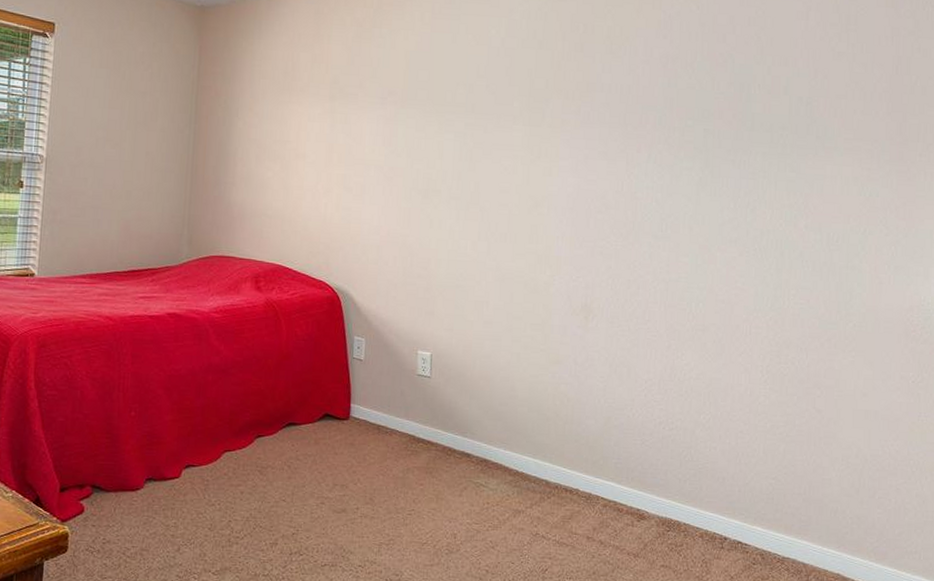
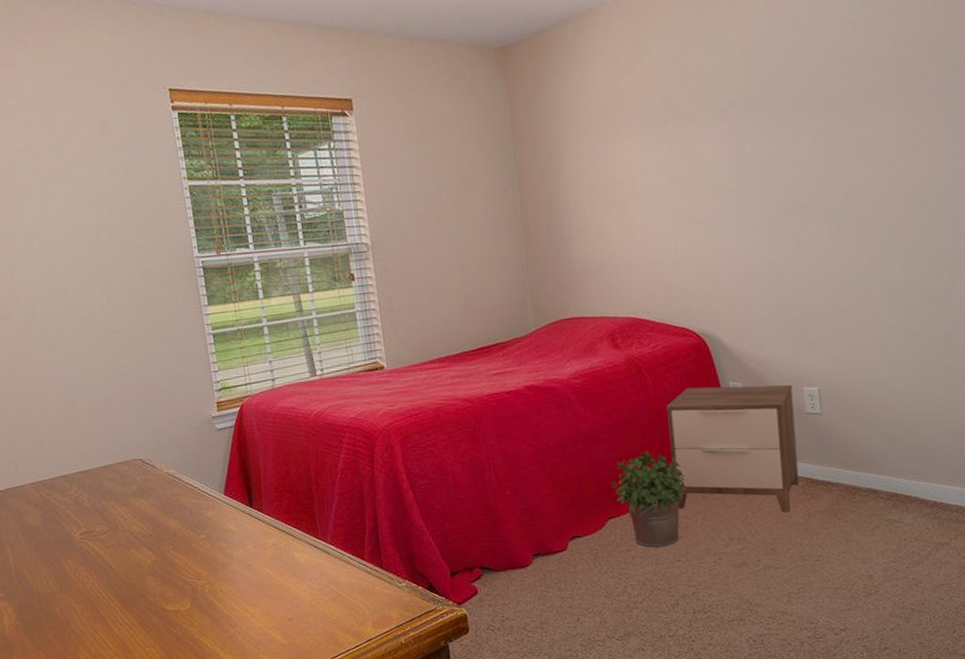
potted plant: none [233,390,302,485] -> present [611,450,686,548]
nightstand: none [291,337,409,465] -> present [666,384,799,513]

